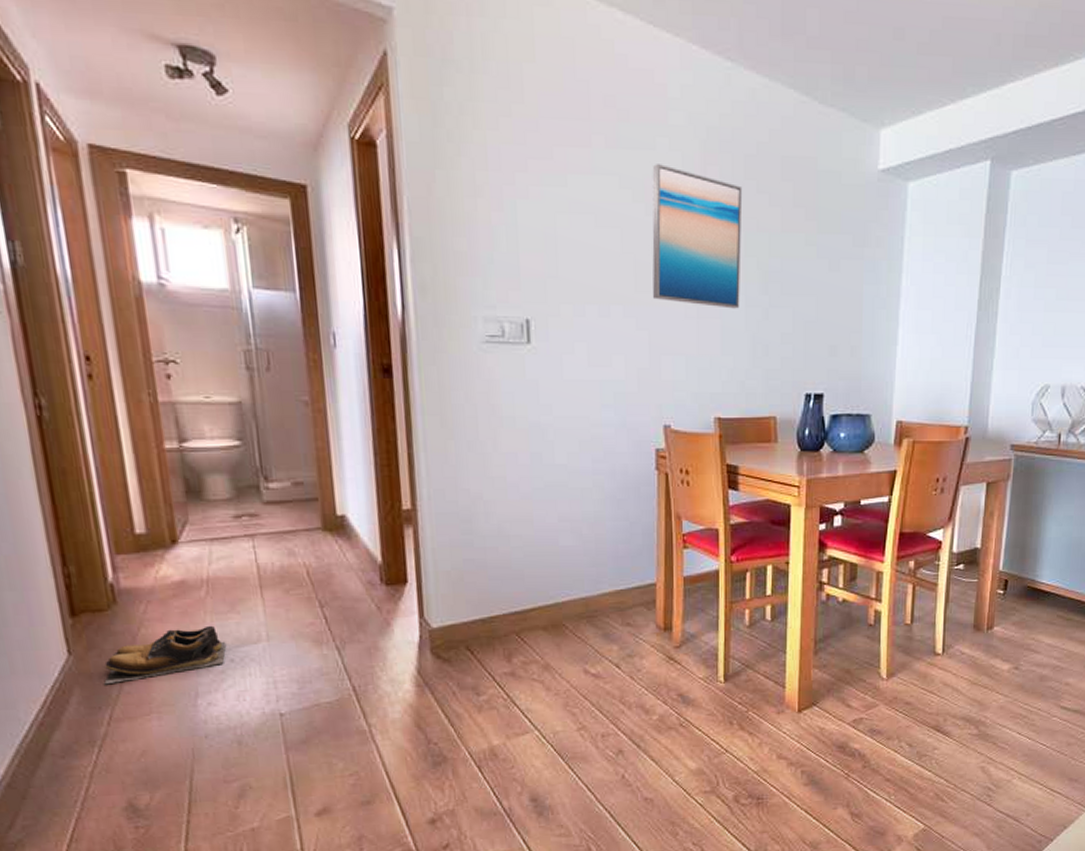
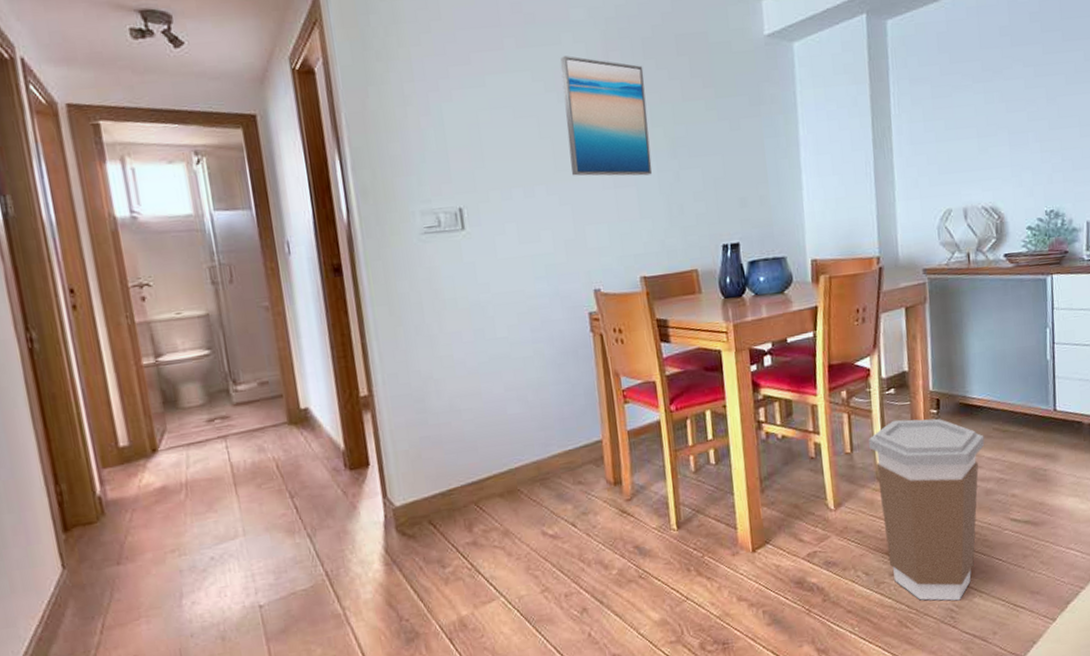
shoes: present [104,625,226,685] -> none [96,526,206,595]
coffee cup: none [930,596,1047,780] -> present [869,418,985,601]

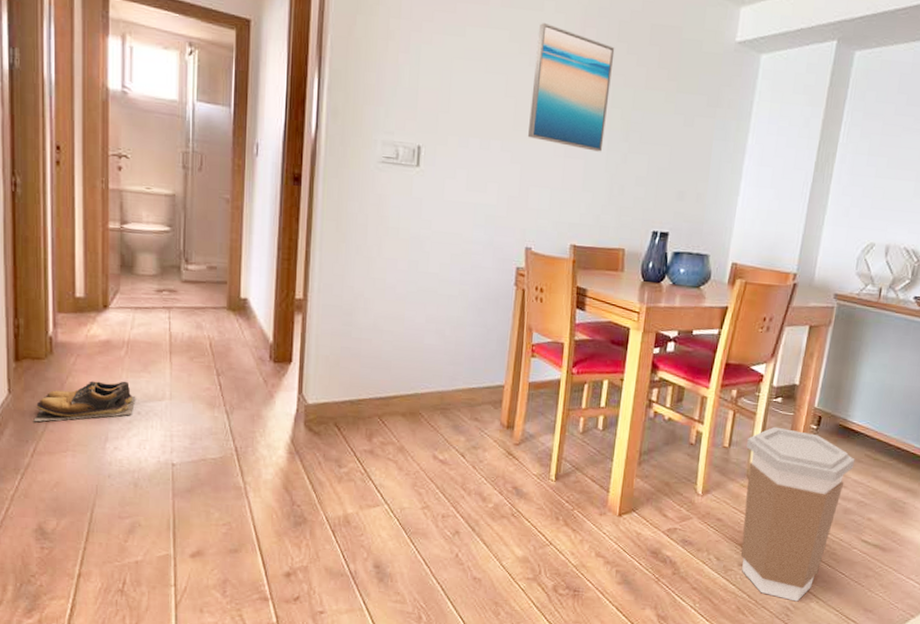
shoes: none [96,526,206,595] -> present [33,381,136,422]

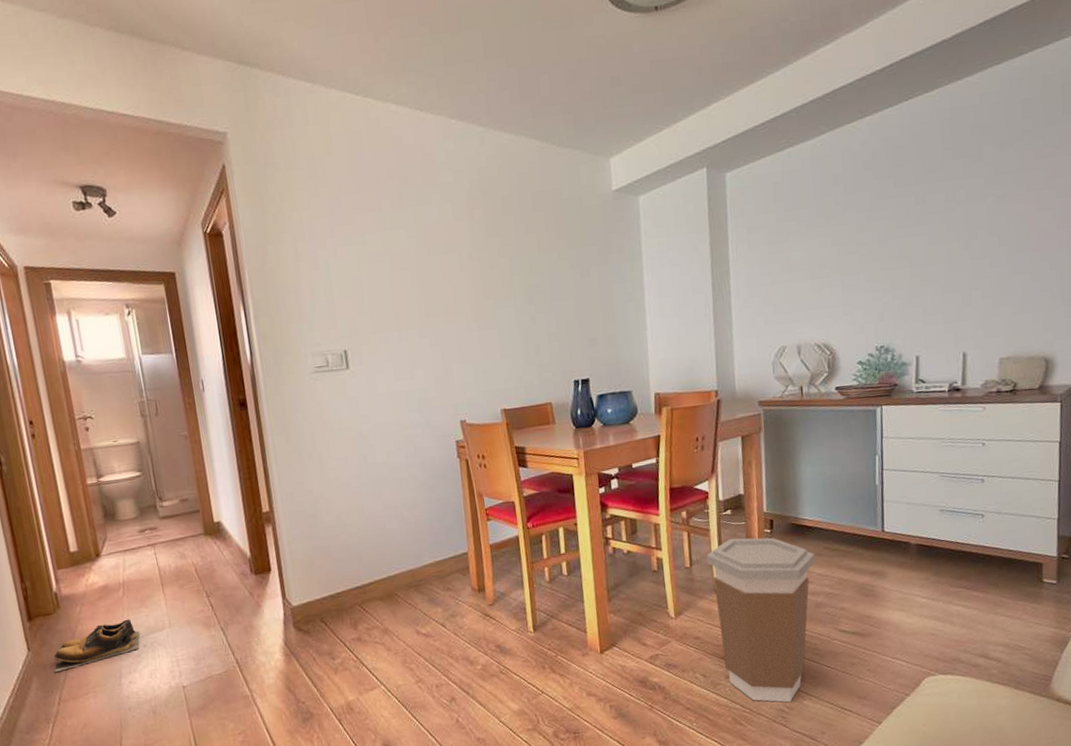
wall art: present [528,23,615,152] -> none [430,214,511,321]

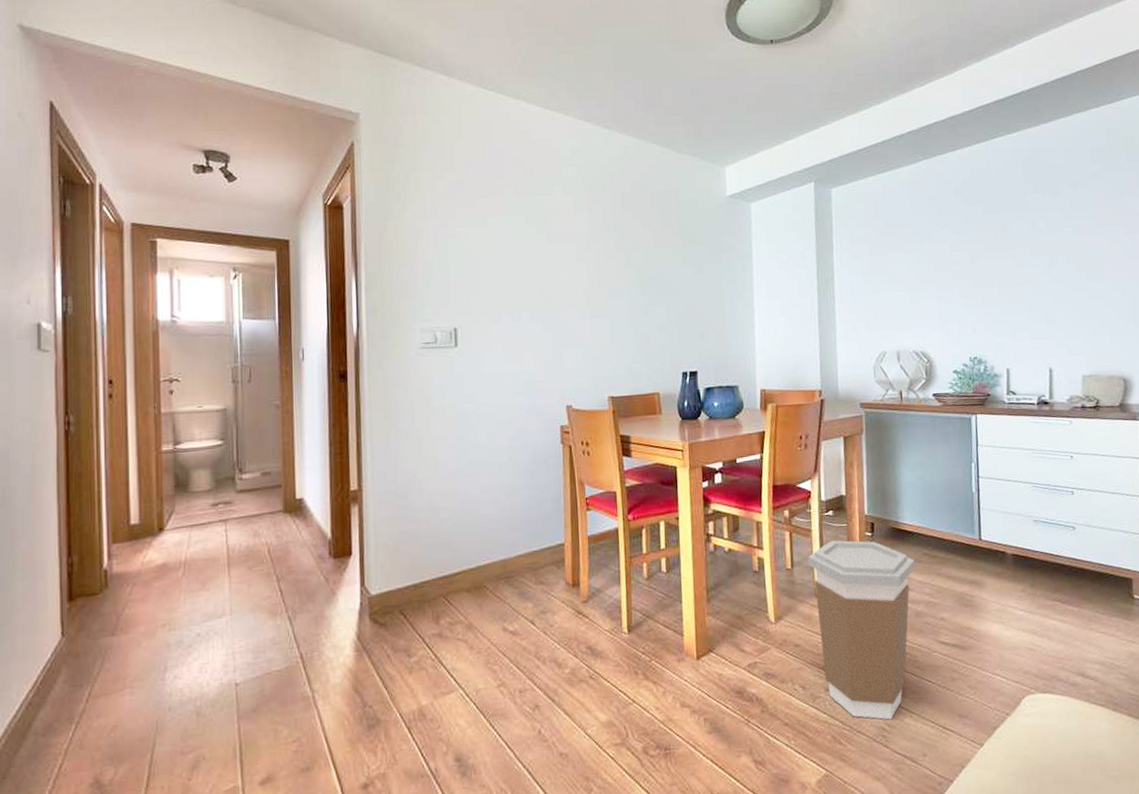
shoes: present [54,619,140,673] -> none [88,603,195,663]

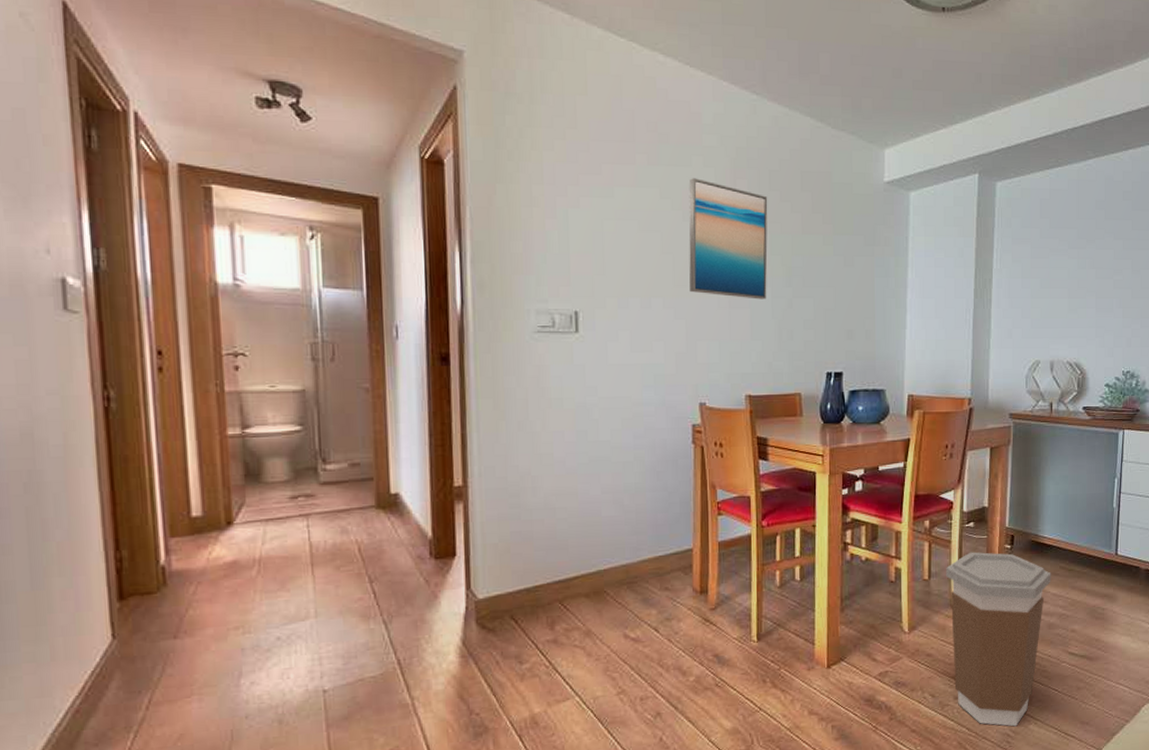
wall art: none [551,205,624,309] -> present [689,178,768,300]

